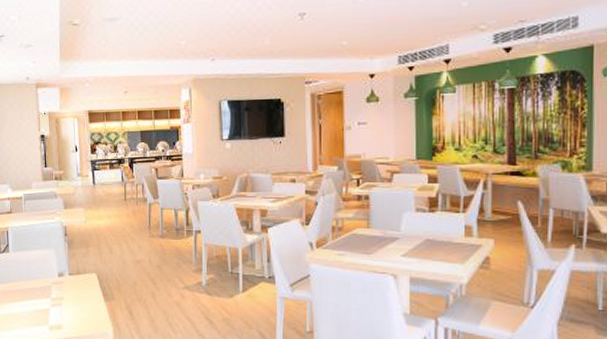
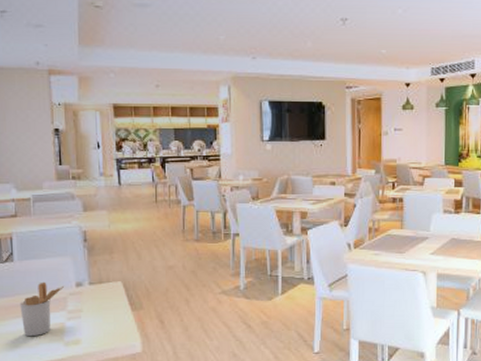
utensil holder: none [14,271,48,320] -> present [19,282,64,337]

